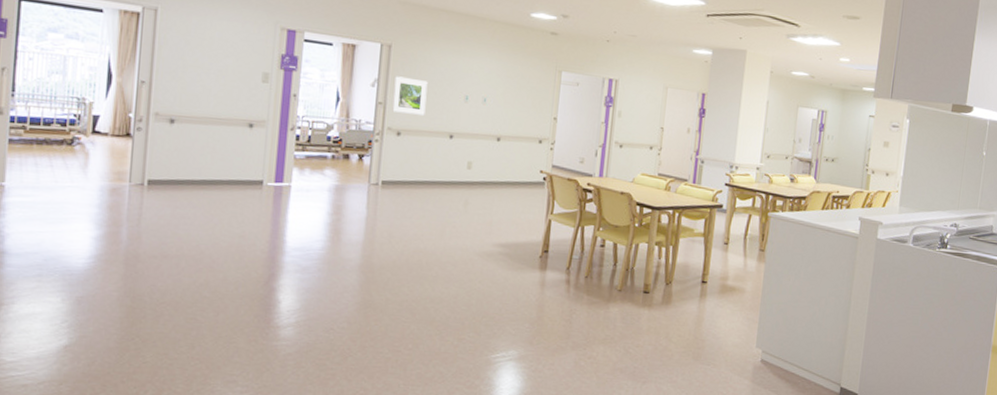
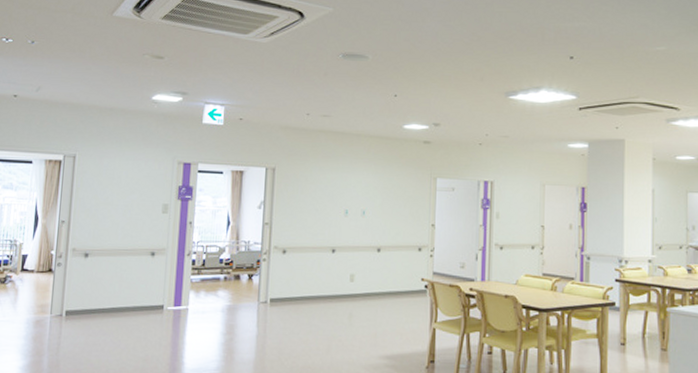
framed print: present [392,76,428,115] -> none [278,197,310,232]

